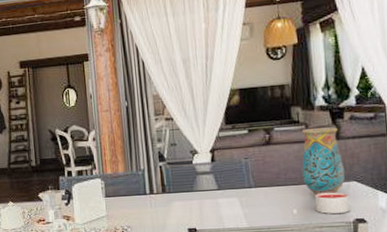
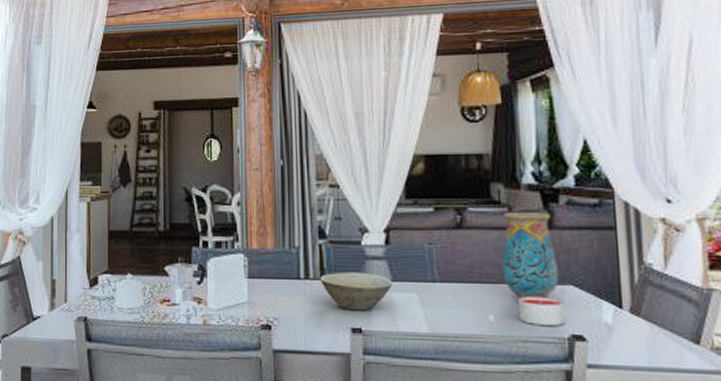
bowl: none [162,185,218,215] -> present [320,271,392,311]

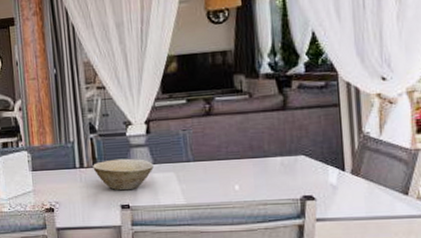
vase: present [502,213,558,299] -> none [245,97,292,170]
candle: present [518,296,565,326] -> none [259,166,297,190]

